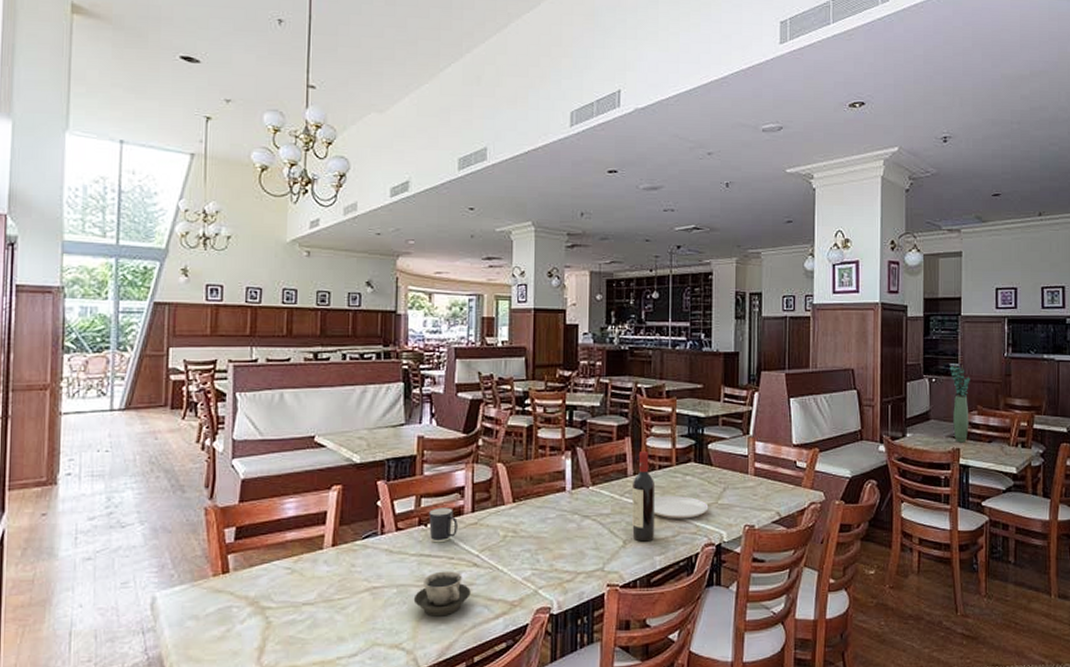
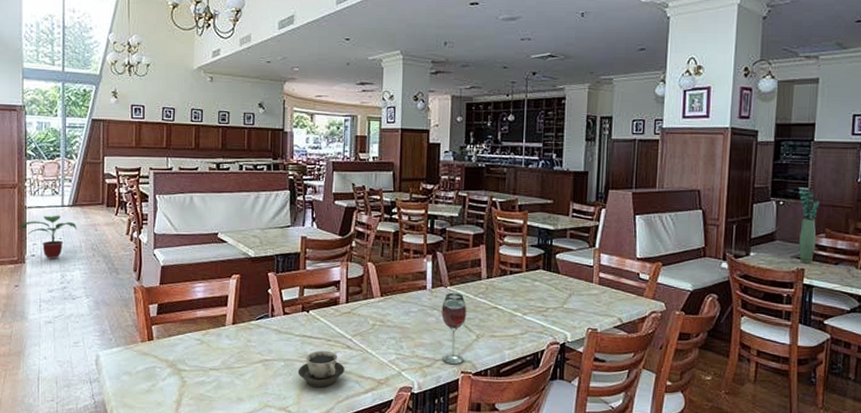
potted plant: none [50,421,131,477] -> present [19,215,78,259]
mug: present [428,508,458,543] -> none [309,297,334,327]
wineglass: none [583,493,612,577] -> present [441,292,467,365]
wine bottle: present [632,451,656,542] -> none [484,258,507,337]
plate: present [654,495,709,519] -> none [505,297,555,320]

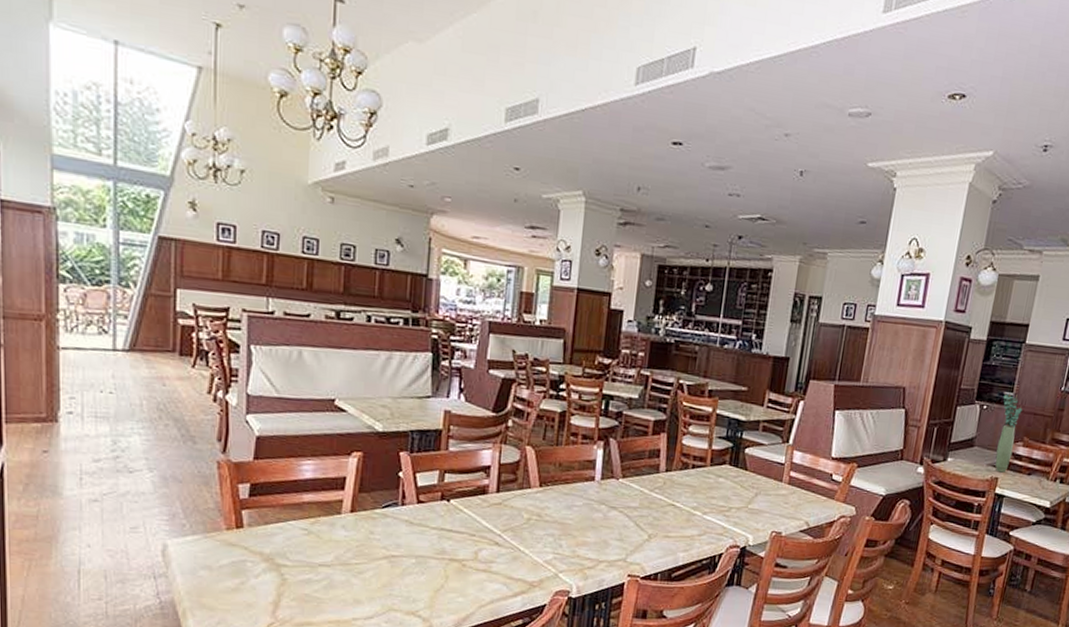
potted plant: present [19,215,78,259] -> none [48,361,137,419]
cup: present [298,350,345,388] -> none [432,546,491,590]
wineglass: present [441,292,467,365] -> none [607,485,640,567]

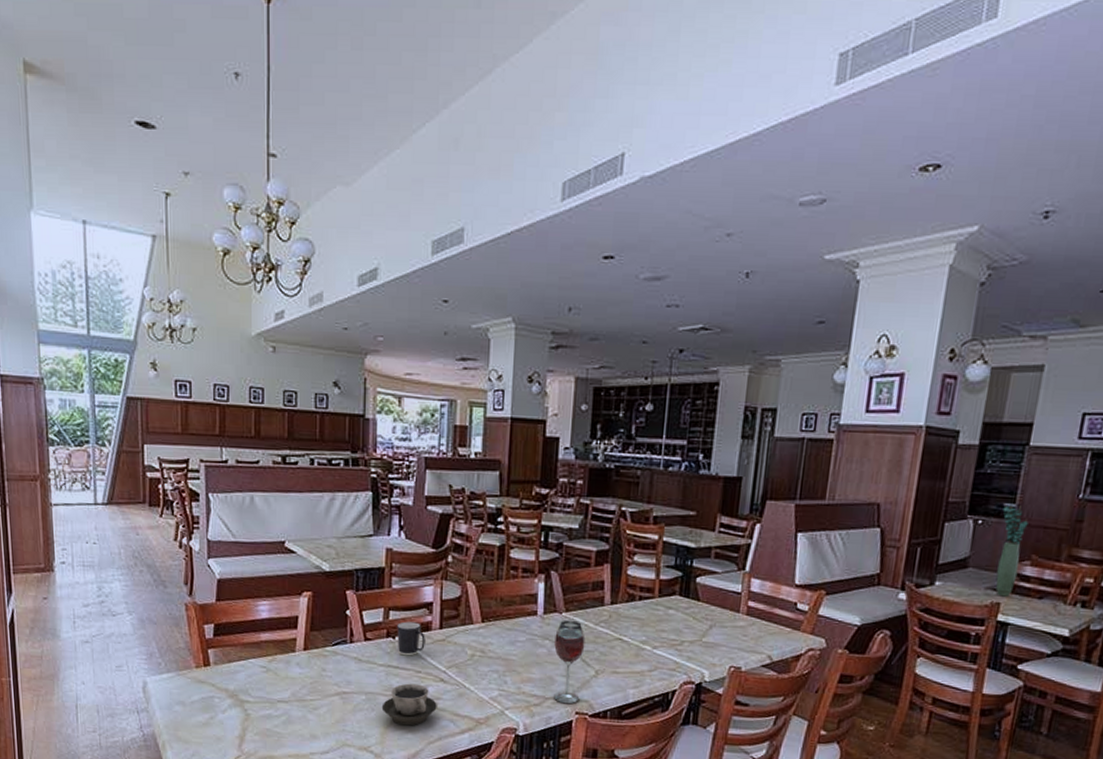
cup: none [432,546,491,590] -> present [381,683,437,726]
mug: none [451,484,481,519] -> present [396,621,425,656]
wineglass: none [607,485,640,567] -> present [554,620,585,704]

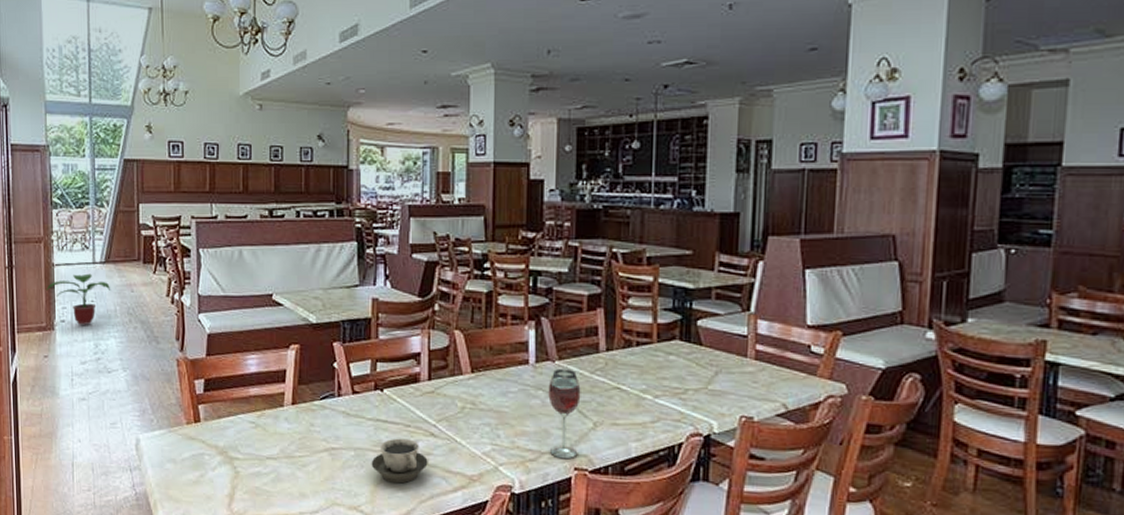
potted plant: none [44,514,115,567] -> present [46,273,111,325]
mug: present [396,621,425,656] -> none [384,373,414,409]
vase: present [995,503,1028,597] -> none [1038,230,1070,334]

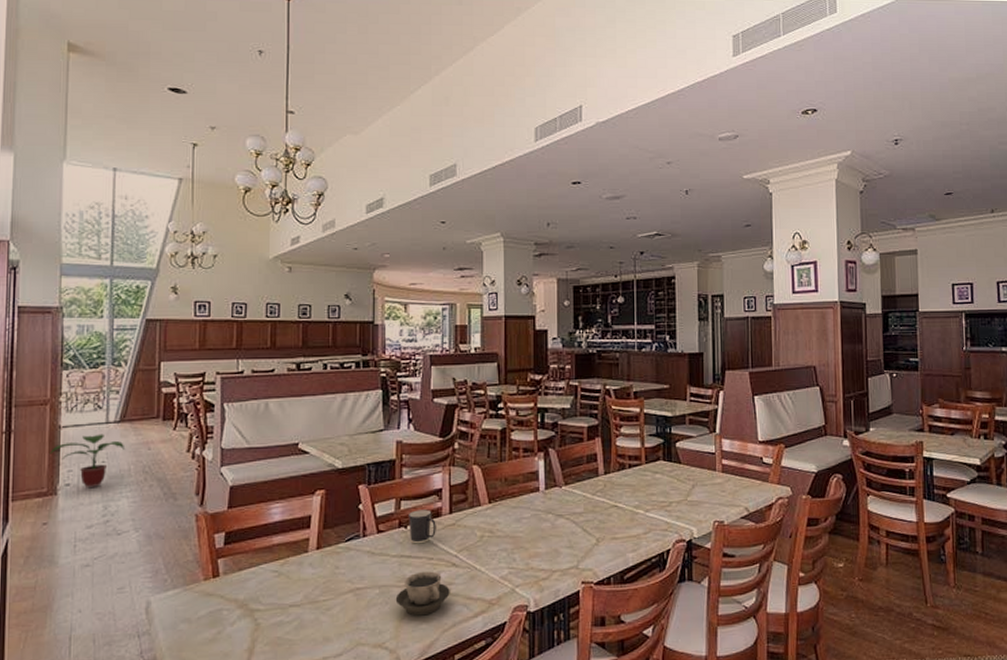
mug: none [384,373,414,409] -> present [407,509,436,544]
wineglass: present [548,368,581,459] -> none [557,492,585,575]

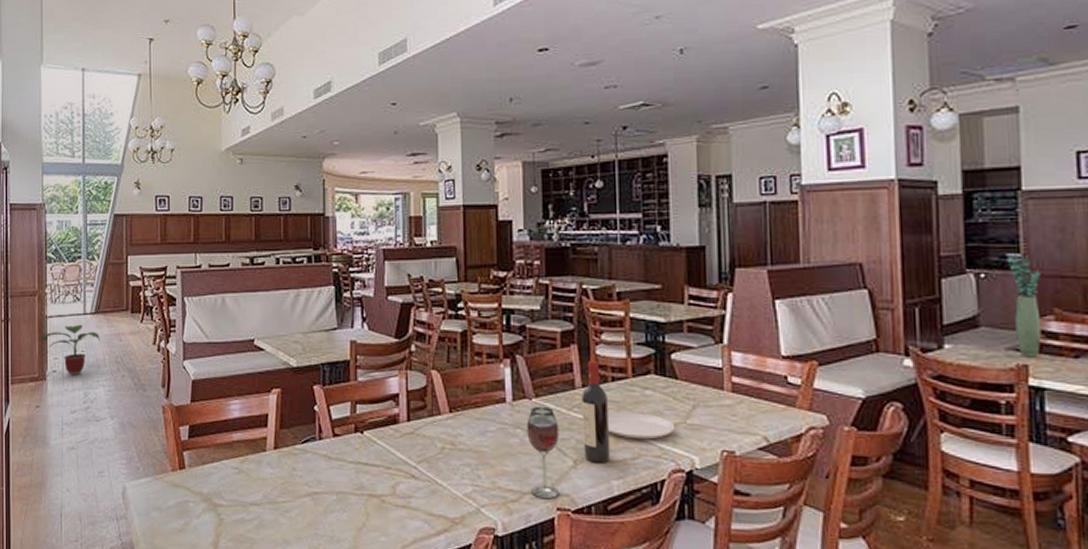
cup: present [395,571,450,616] -> none [353,481,410,528]
mug: present [407,509,436,544] -> none [363,415,394,452]
wineglass: none [557,492,585,575] -> present [526,406,560,499]
wine bottle: none [604,451,627,539] -> present [582,361,611,463]
plate: none [625,493,679,517] -> present [608,411,675,440]
vase: none [909,359,931,436] -> present [1006,254,1042,358]

